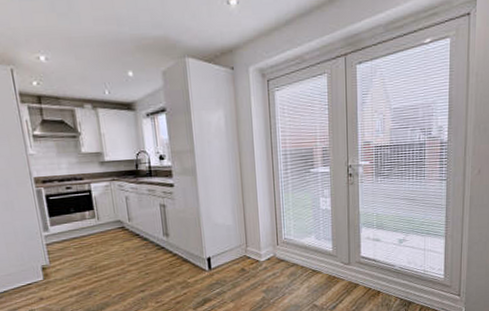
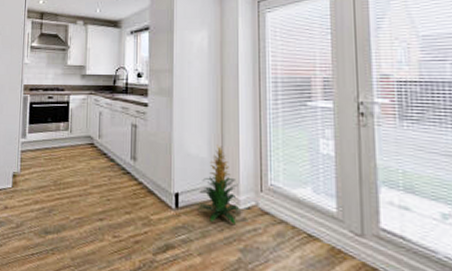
indoor plant: none [227,212,263,275] -> present [198,144,242,224]

